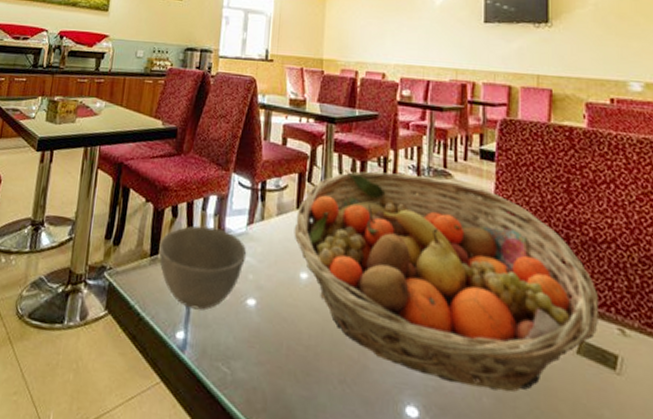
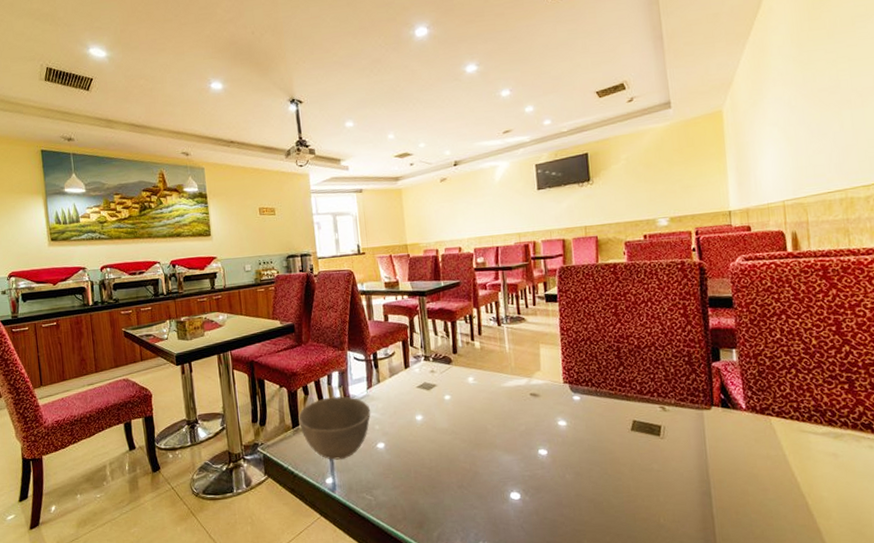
fruit basket: present [294,171,600,392] -> none [405,323,646,470]

